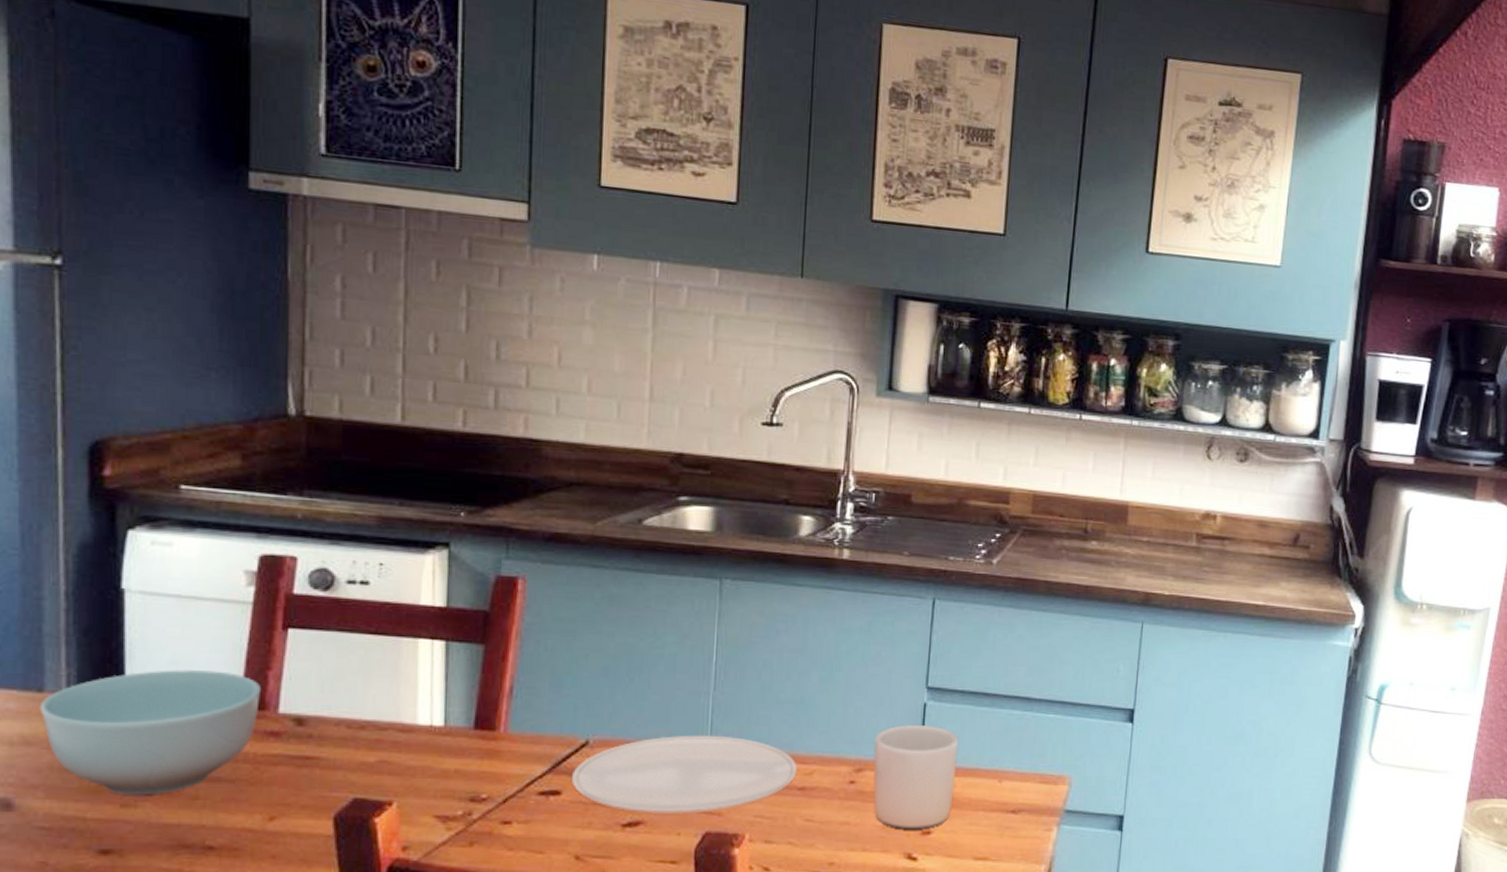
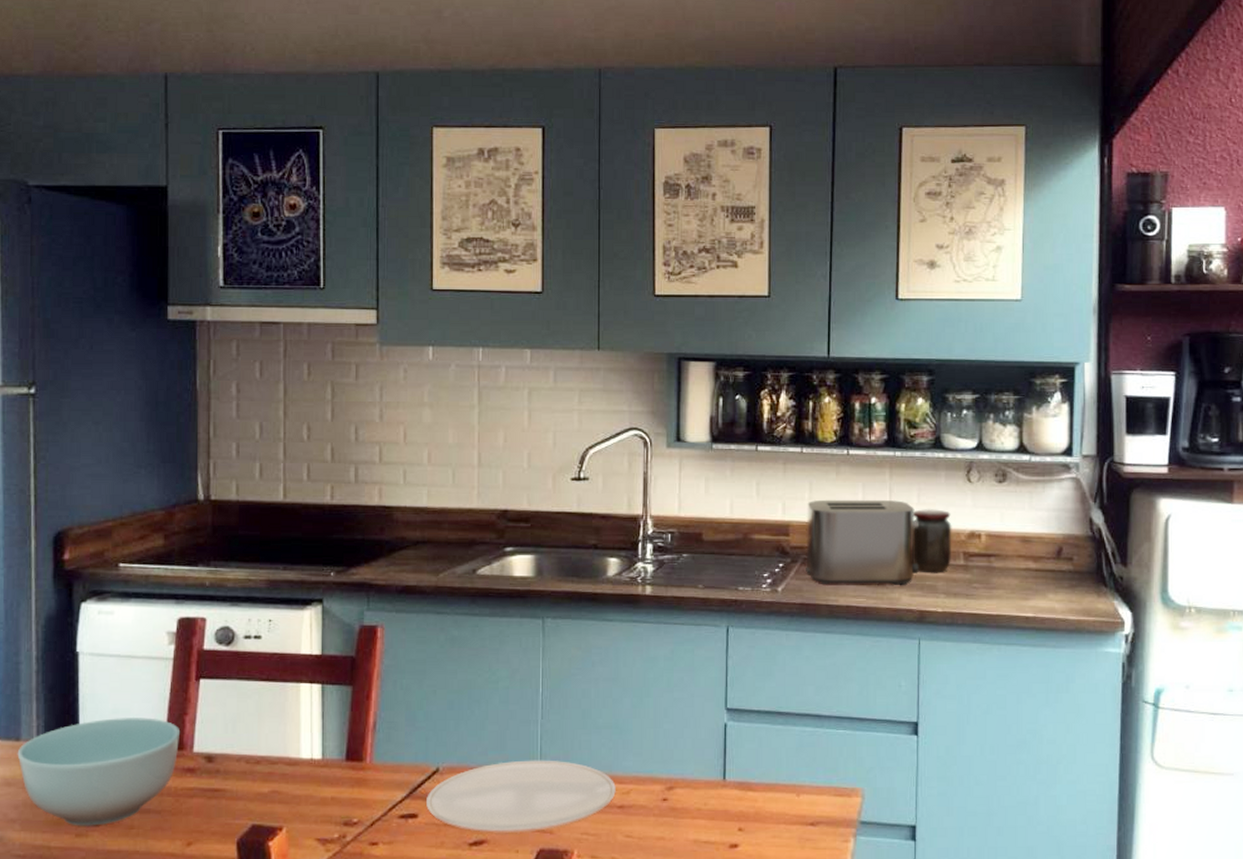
mug: present [873,725,959,830] -> none [682,744,758,844]
toaster: none [1025,466,1151,564] -> present [806,499,919,585]
jar: none [1141,484,1187,554] -> present [912,509,952,573]

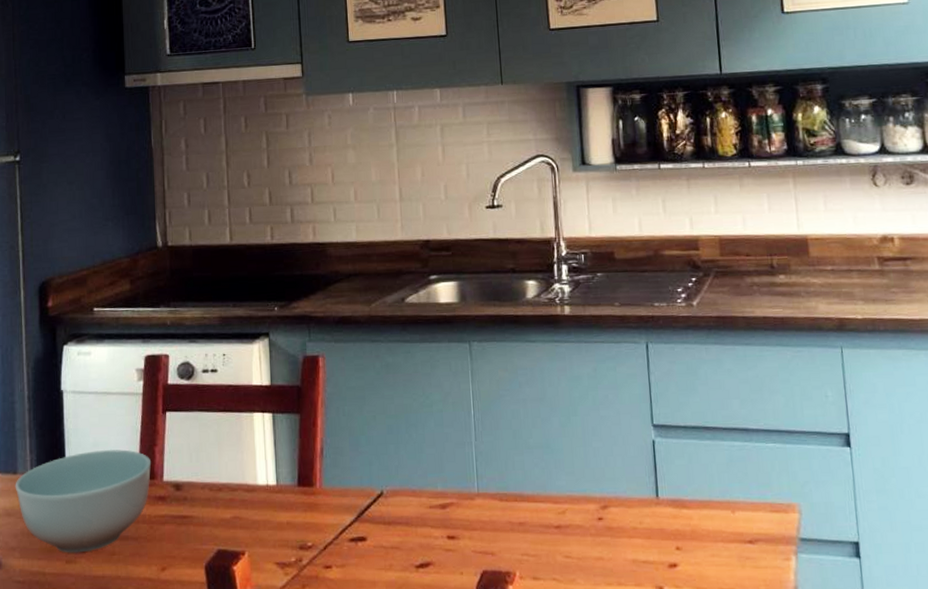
plate: present [426,760,616,833] -> none [373,481,552,555]
toaster: present [806,499,919,585] -> none [714,208,833,296]
jar: present [912,509,952,573] -> none [822,215,866,280]

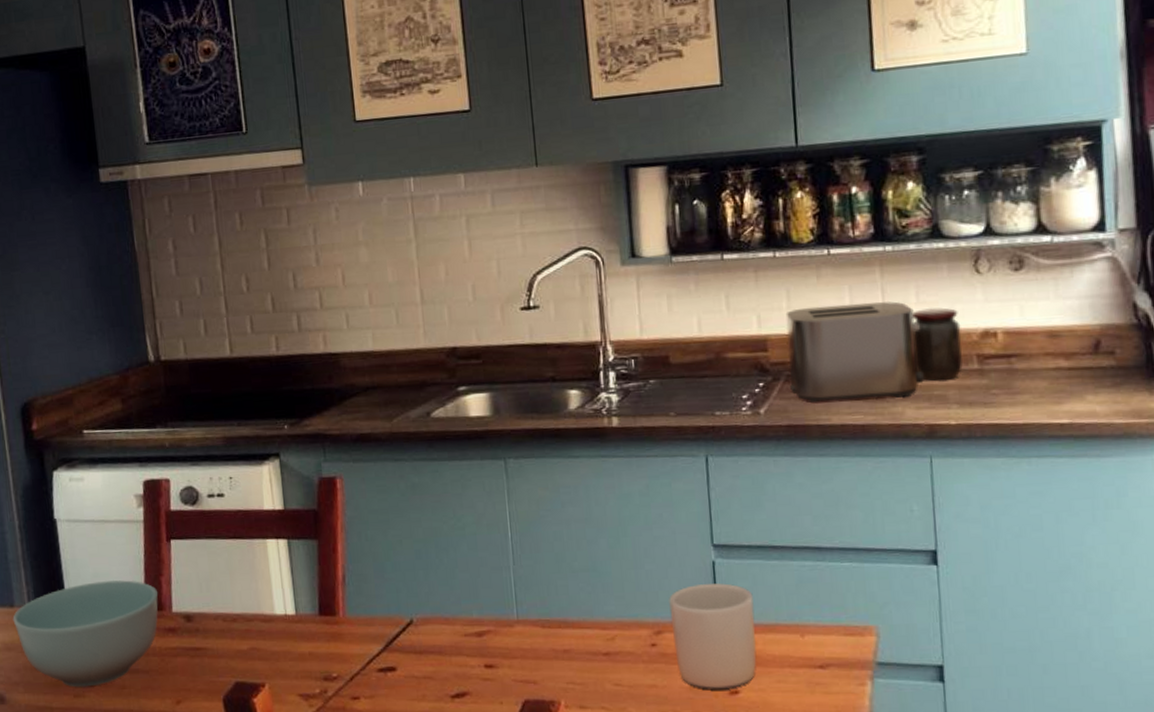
mug: none [614,461,693,563] -> present [669,583,757,690]
toaster: none [714,208,833,296] -> present [785,301,924,402]
jar: none [822,215,866,280] -> present [912,307,963,382]

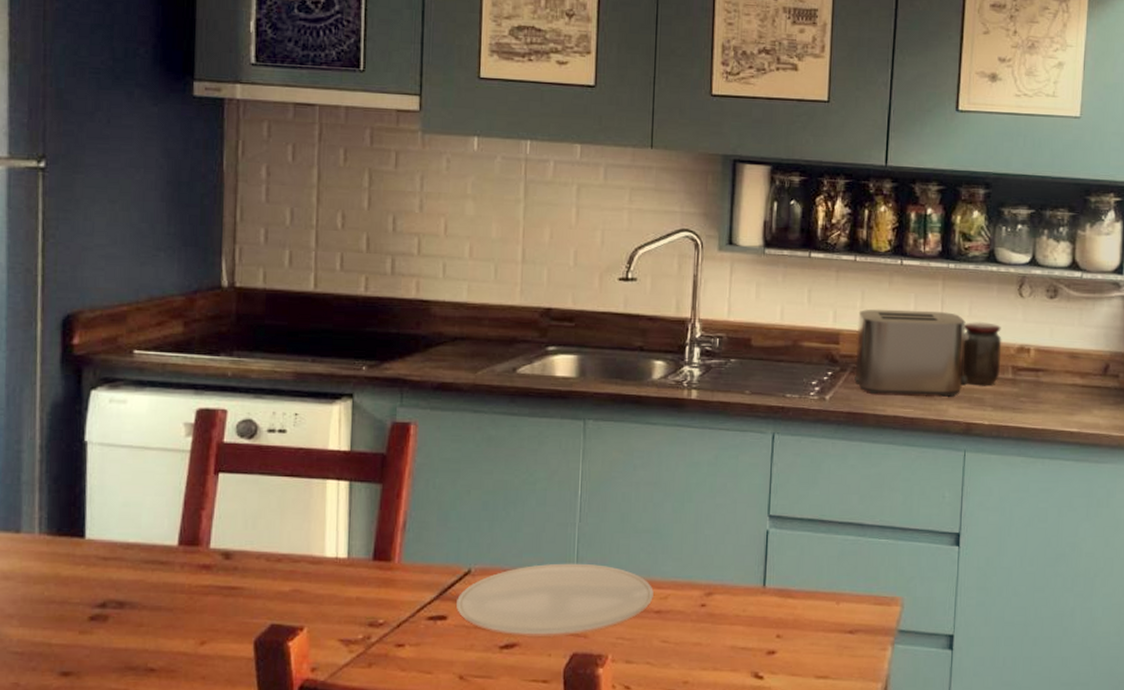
bowl: present [12,580,159,687] -> none [16,511,197,623]
plate: none [403,607,600,685] -> present [456,563,654,636]
mug: present [669,583,757,690] -> none [722,551,799,650]

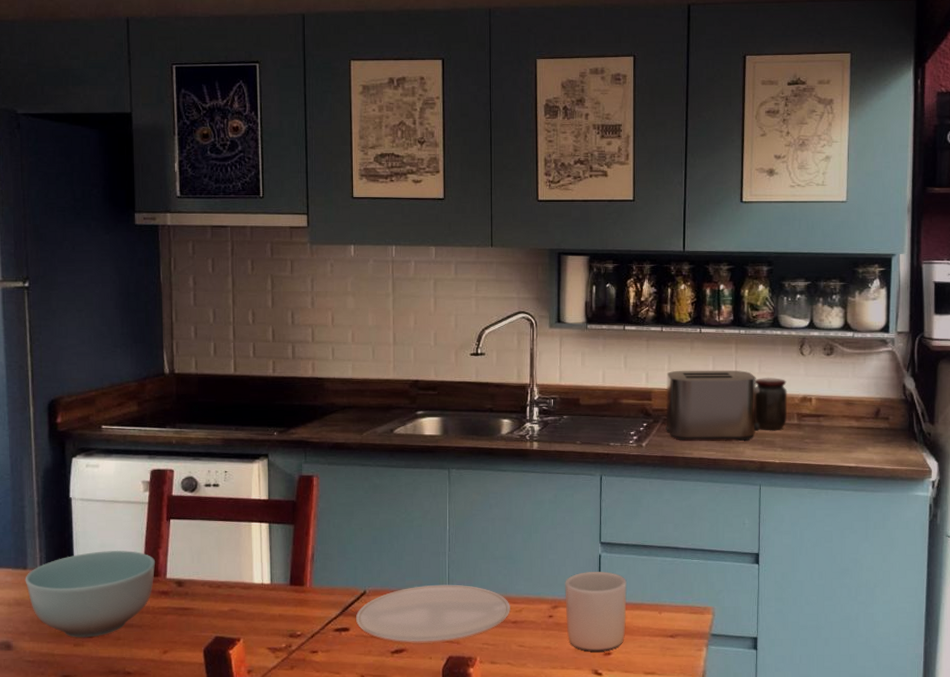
bowl: none [16,511,197,623] -> present [25,551,156,638]
mug: none [722,551,799,650] -> present [565,572,627,652]

